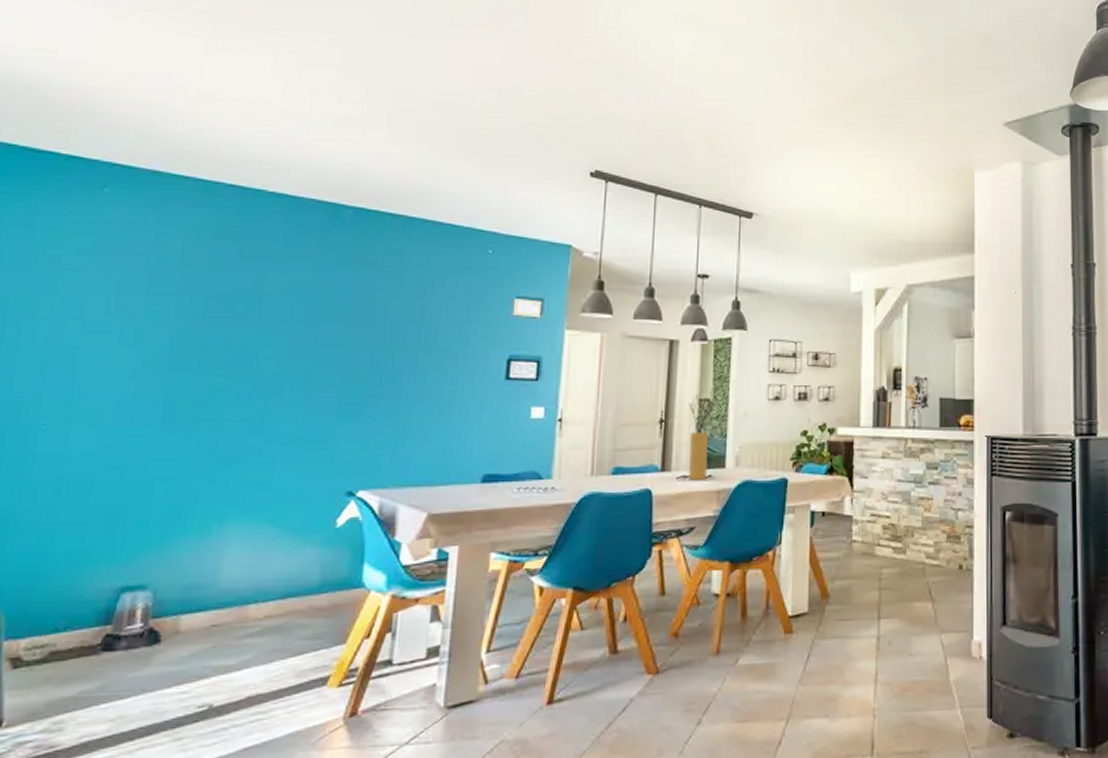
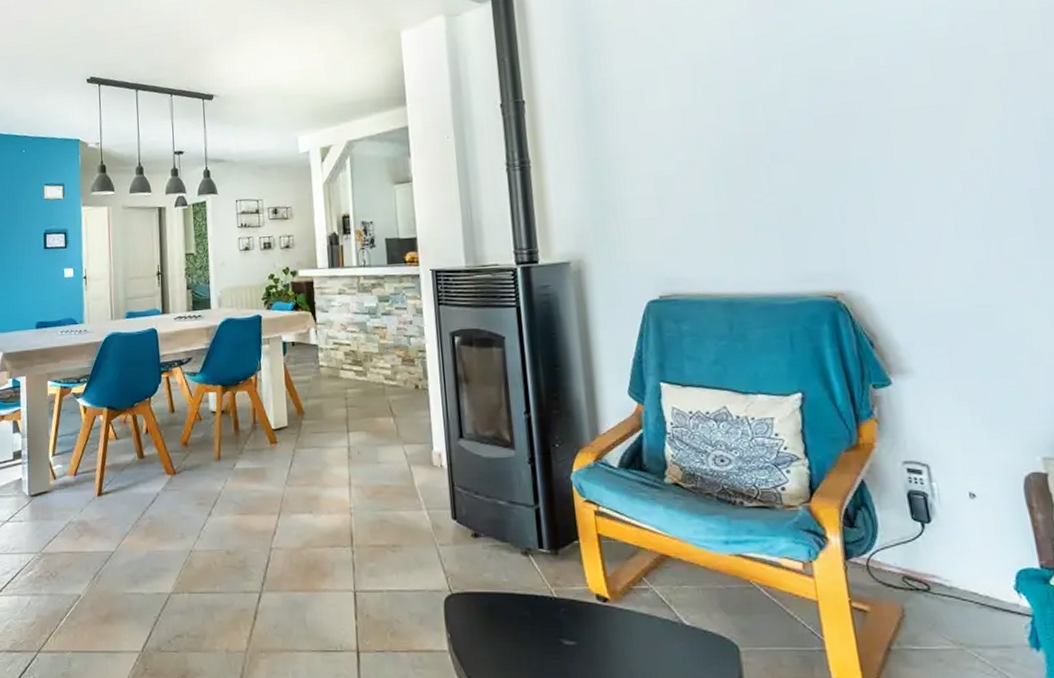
vase: present [688,392,719,480] -> none [178,247,200,320]

